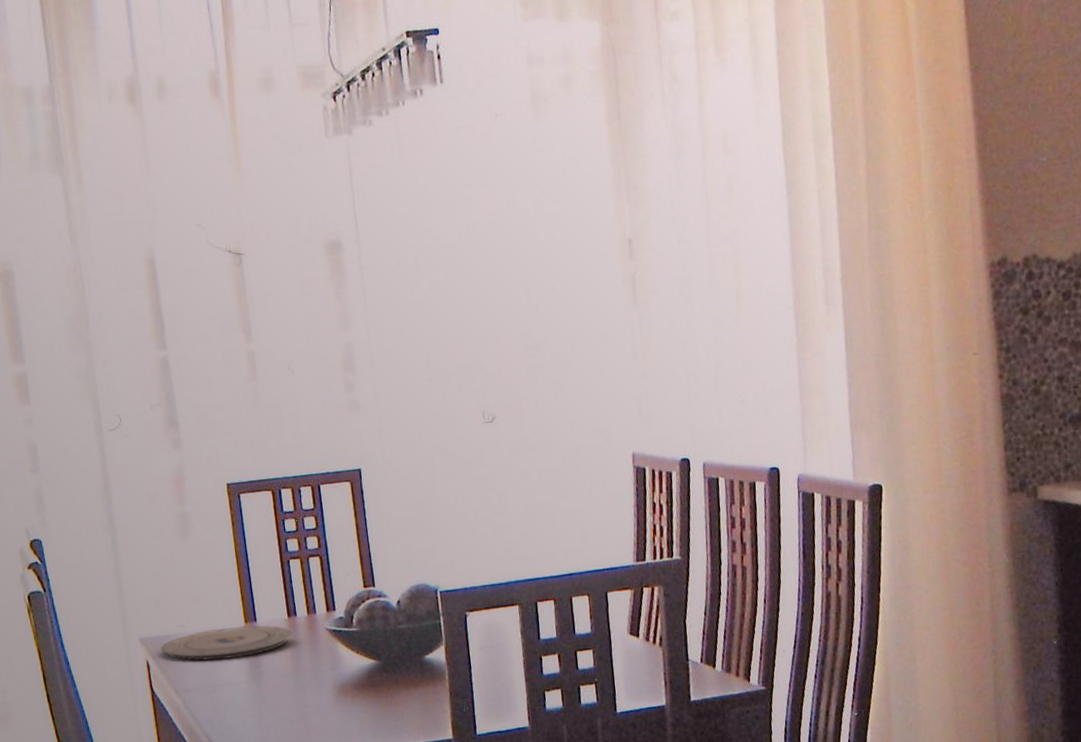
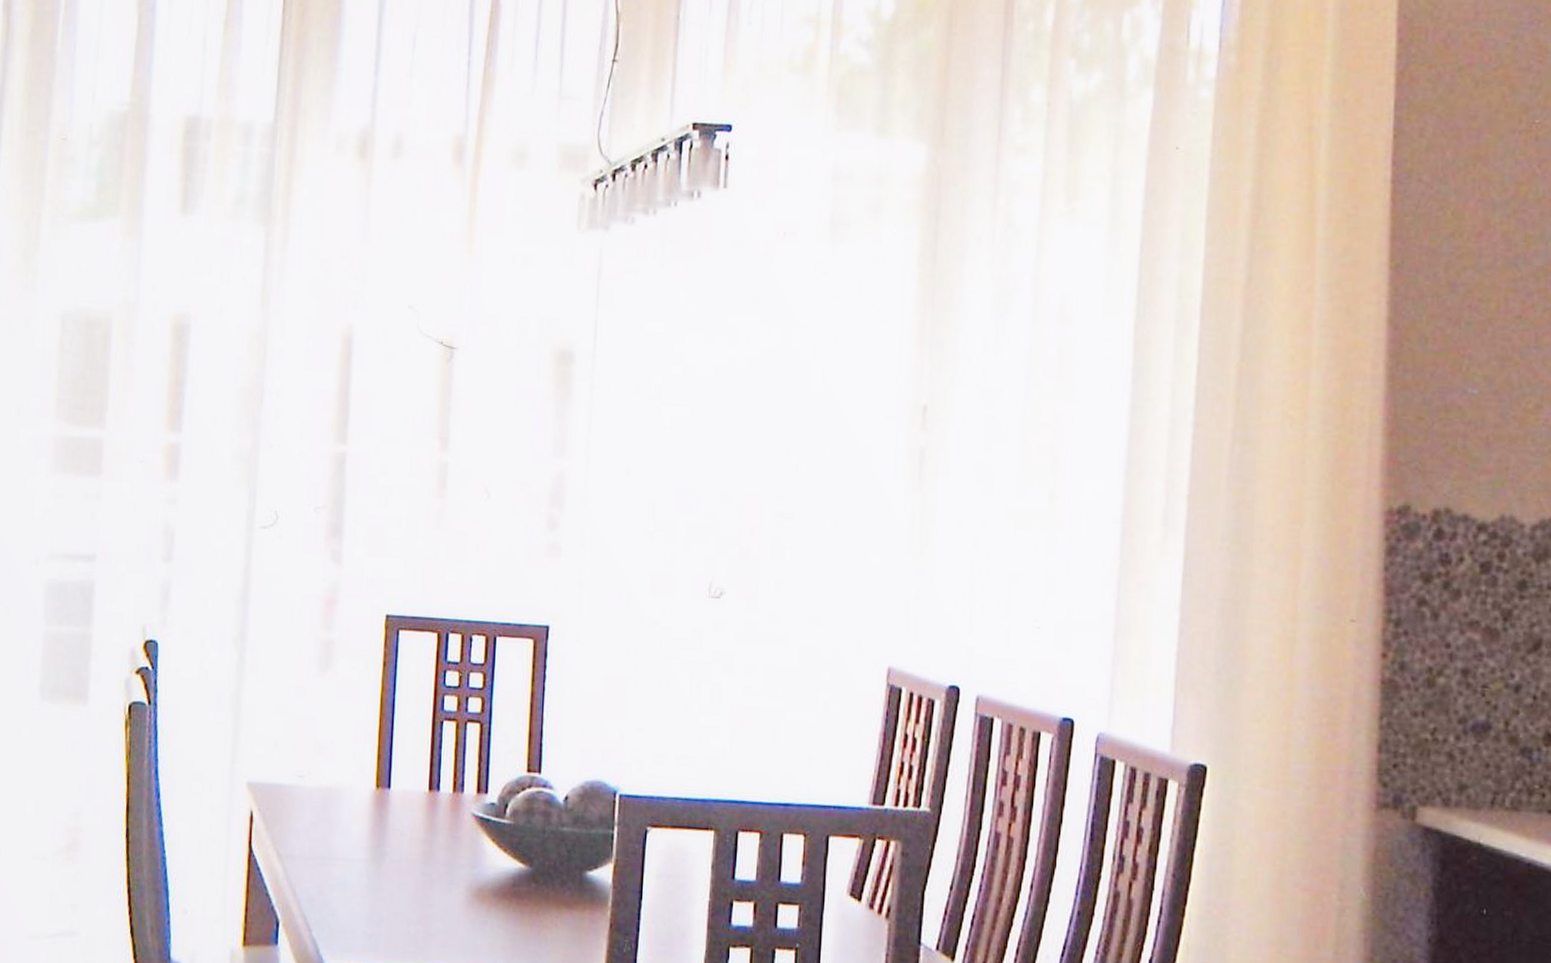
plate: present [160,625,294,661] -> none [270,788,432,829]

